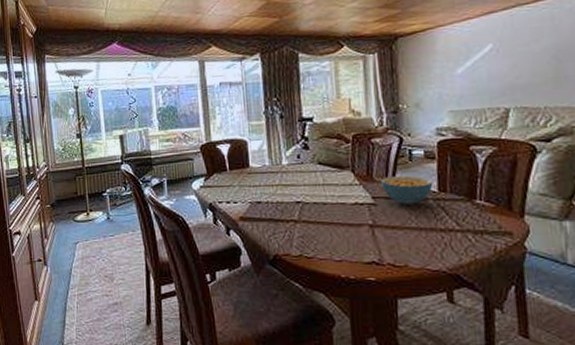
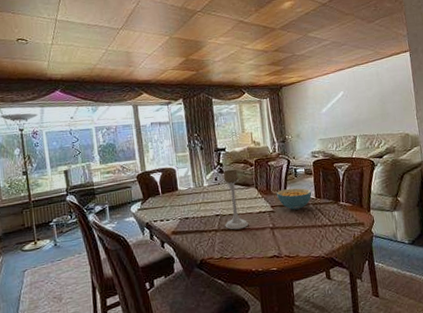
candle holder: none [307,145,340,223] -> present [223,169,249,230]

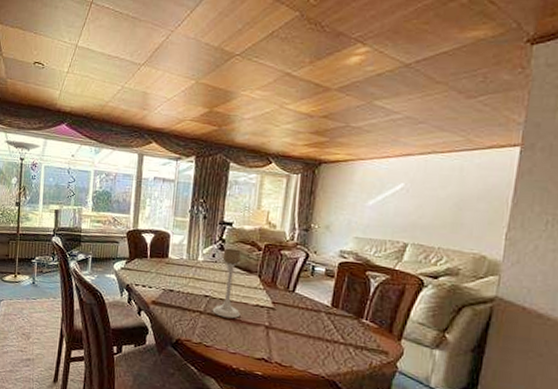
cereal bowl: present [276,188,312,210] -> none [282,286,328,315]

